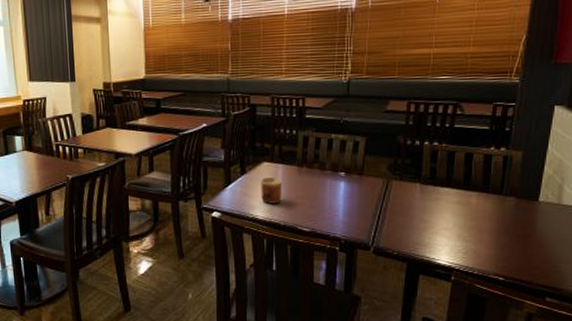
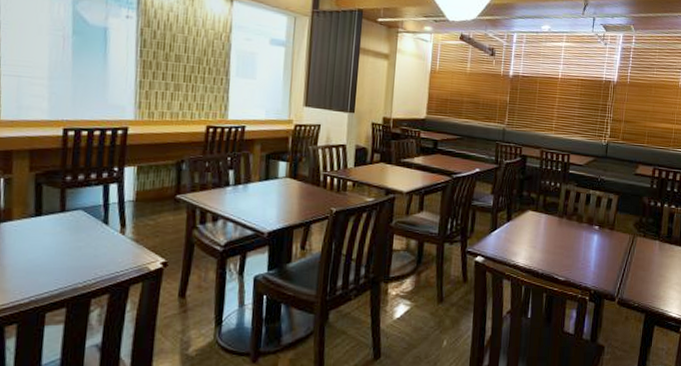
cup: present [259,177,283,204] -> none [523,226,544,252]

